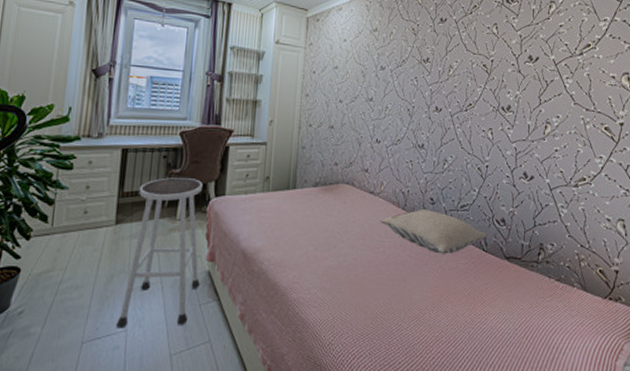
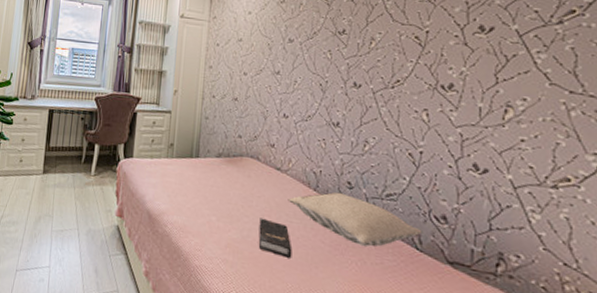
stool: present [116,177,203,329] -> none [42,137,113,271]
hardback book: none [354,241,384,276] -> present [258,218,292,258]

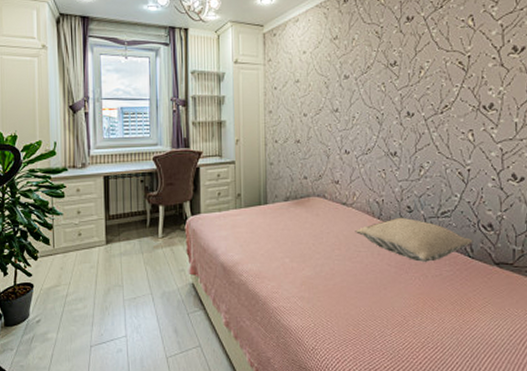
hardback book: present [258,218,292,258] -> none [331,252,363,284]

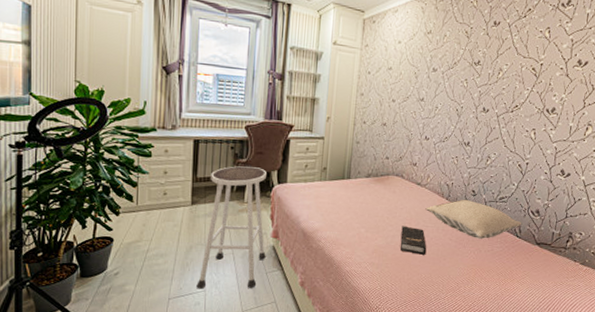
stool: none [117,200,186,335] -> present [196,166,266,289]
hardback book: none [331,252,363,284] -> present [400,226,427,255]

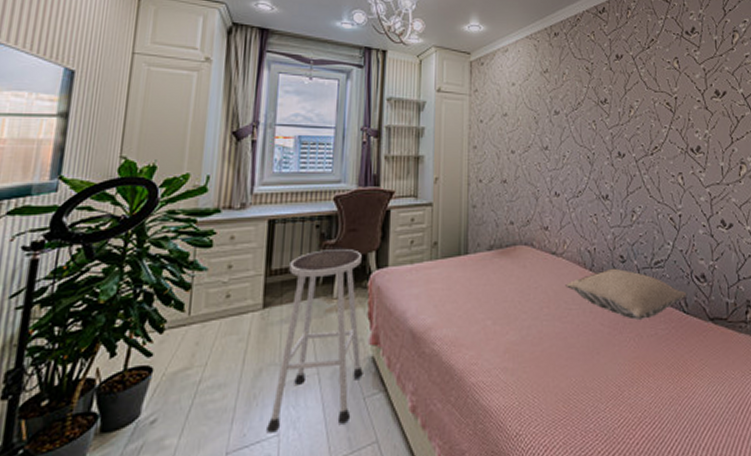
hardback book: present [400,226,427,255] -> none [538,311,574,350]

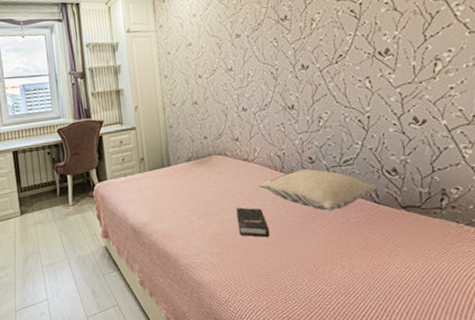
stool: present [267,249,363,433] -> none [33,169,100,299]
hardback book: none [538,311,574,350] -> present [236,207,270,237]

